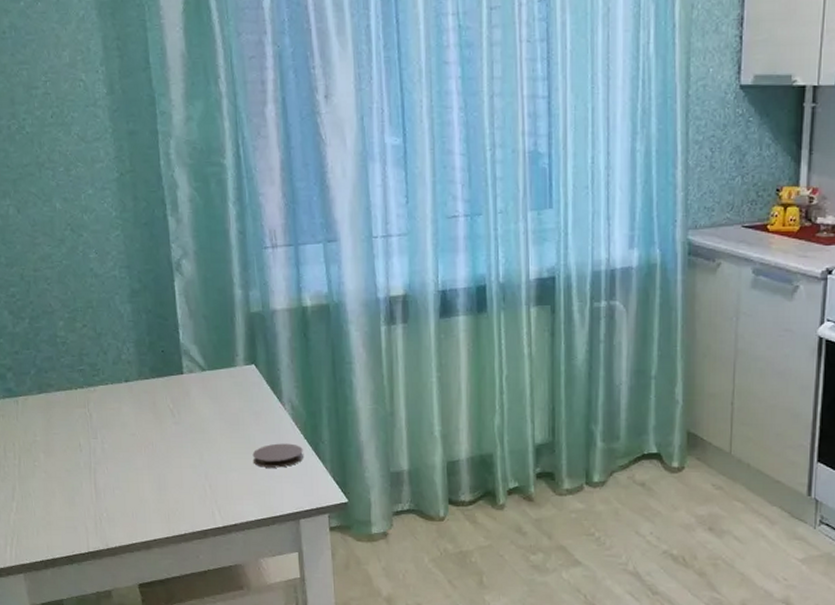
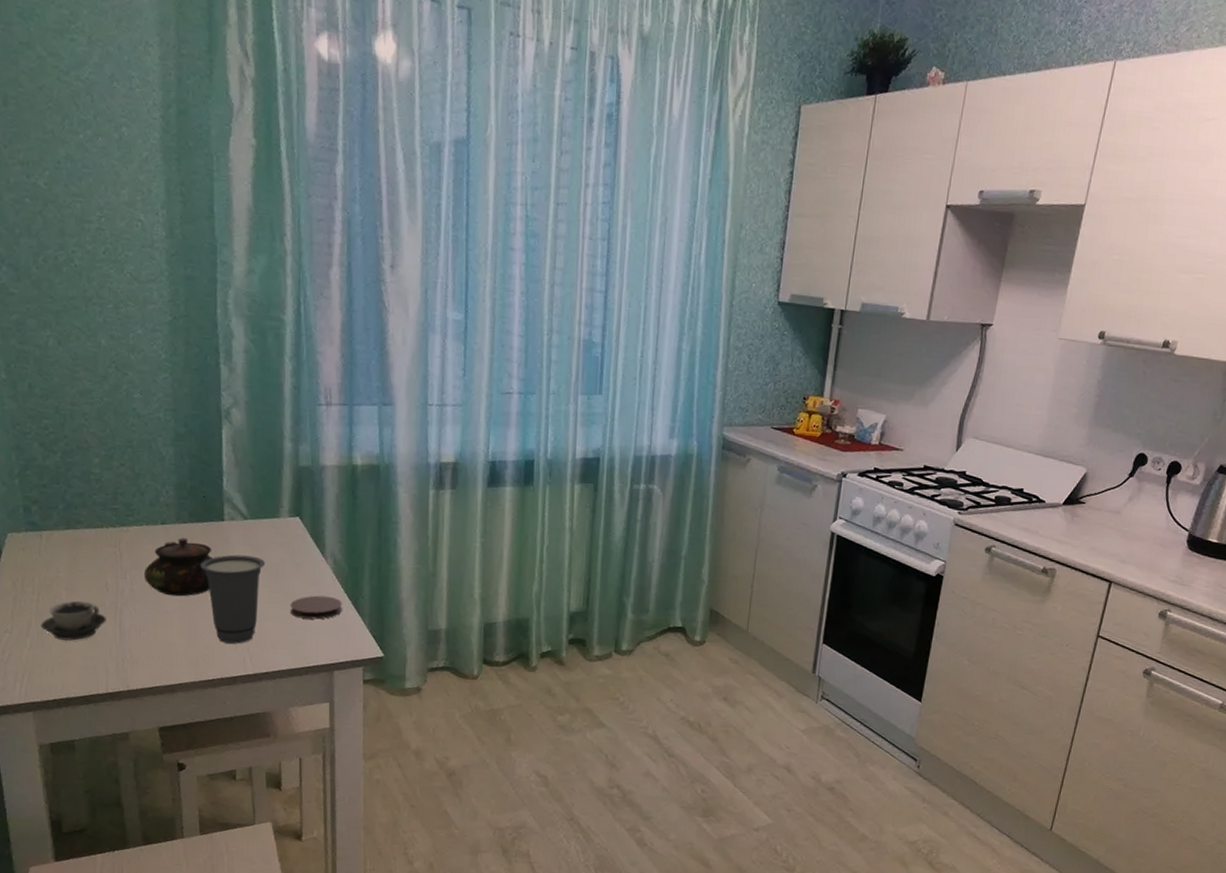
cup: none [23,463,82,504] -> present [40,600,106,641]
teapot: none [113,394,176,453] -> present [145,537,212,597]
cup: none [164,407,225,497] -> present [200,554,265,644]

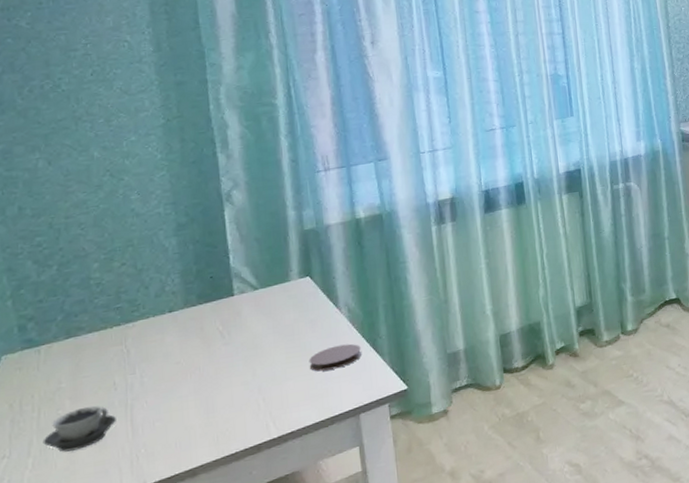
teapot: present [145,537,212,597] -> none [154,320,226,380]
cup: present [200,554,265,644] -> none [213,322,279,414]

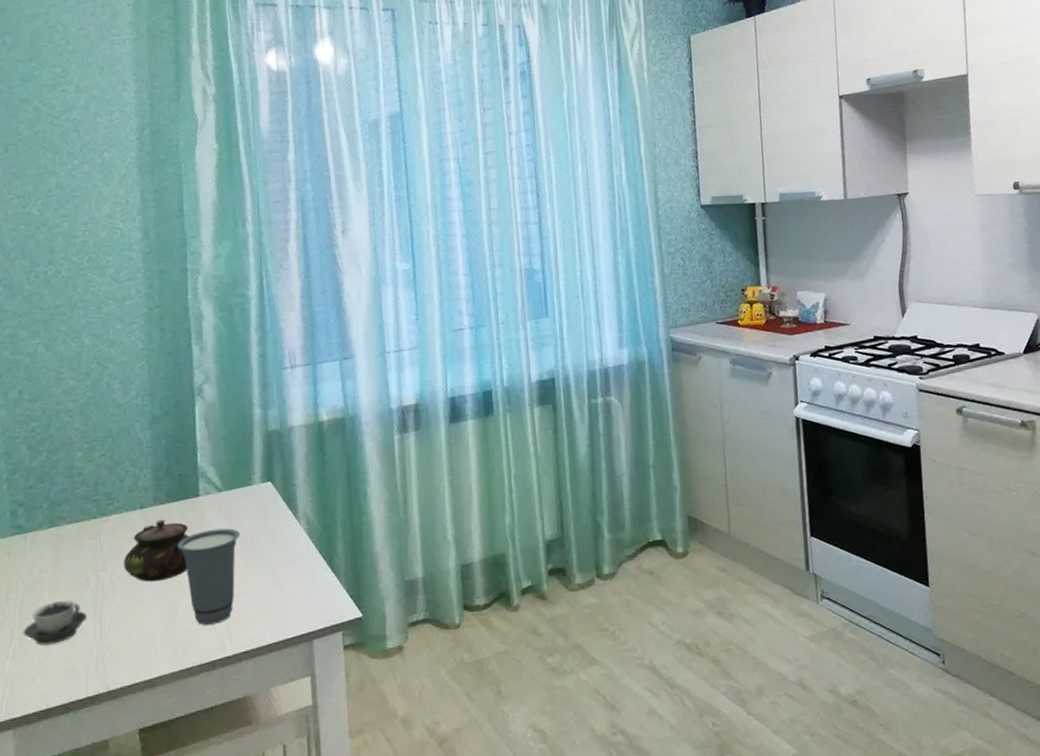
teapot: none [154,320,226,380] -> present [124,519,189,582]
cup: none [213,322,279,414] -> present [177,528,240,625]
coaster: present [309,344,361,372] -> none [266,559,318,587]

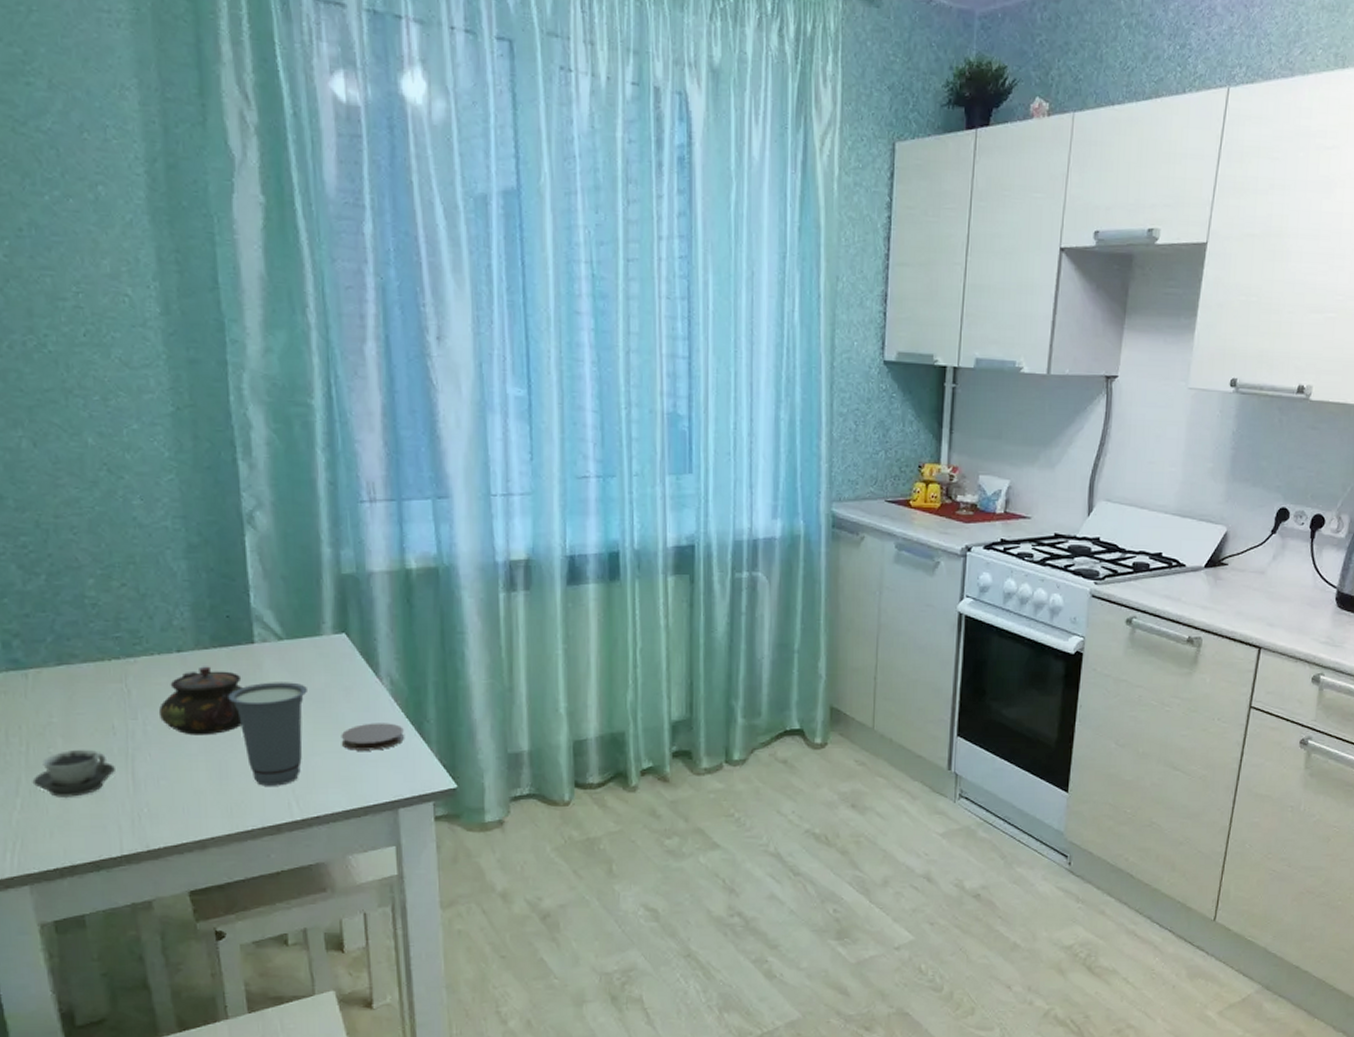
coaster: none [266,559,318,587] -> present [341,723,404,751]

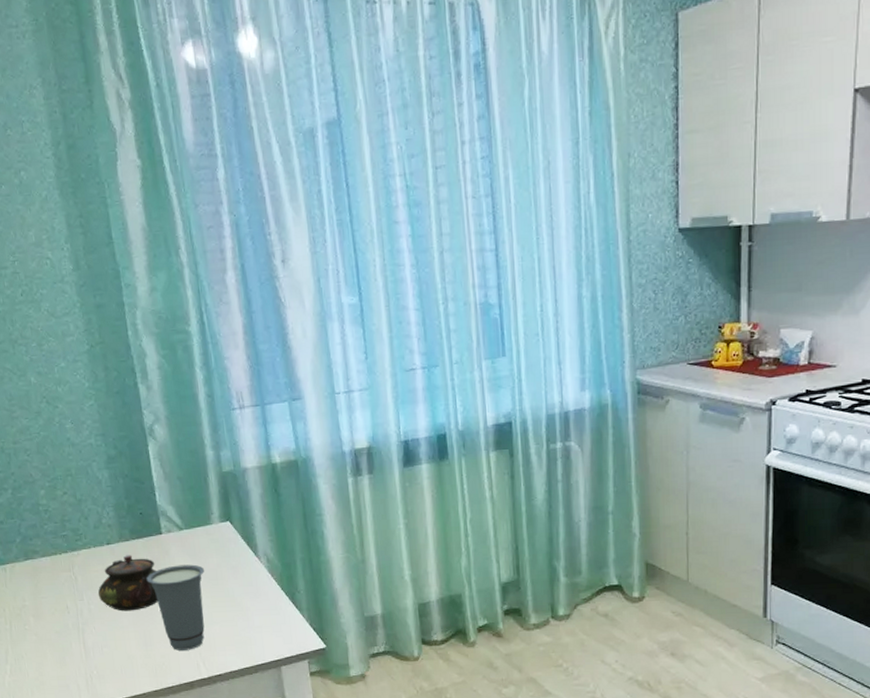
cup: present [32,749,115,799] -> none [16,625,72,665]
coaster: present [341,723,404,751] -> none [232,595,281,619]

